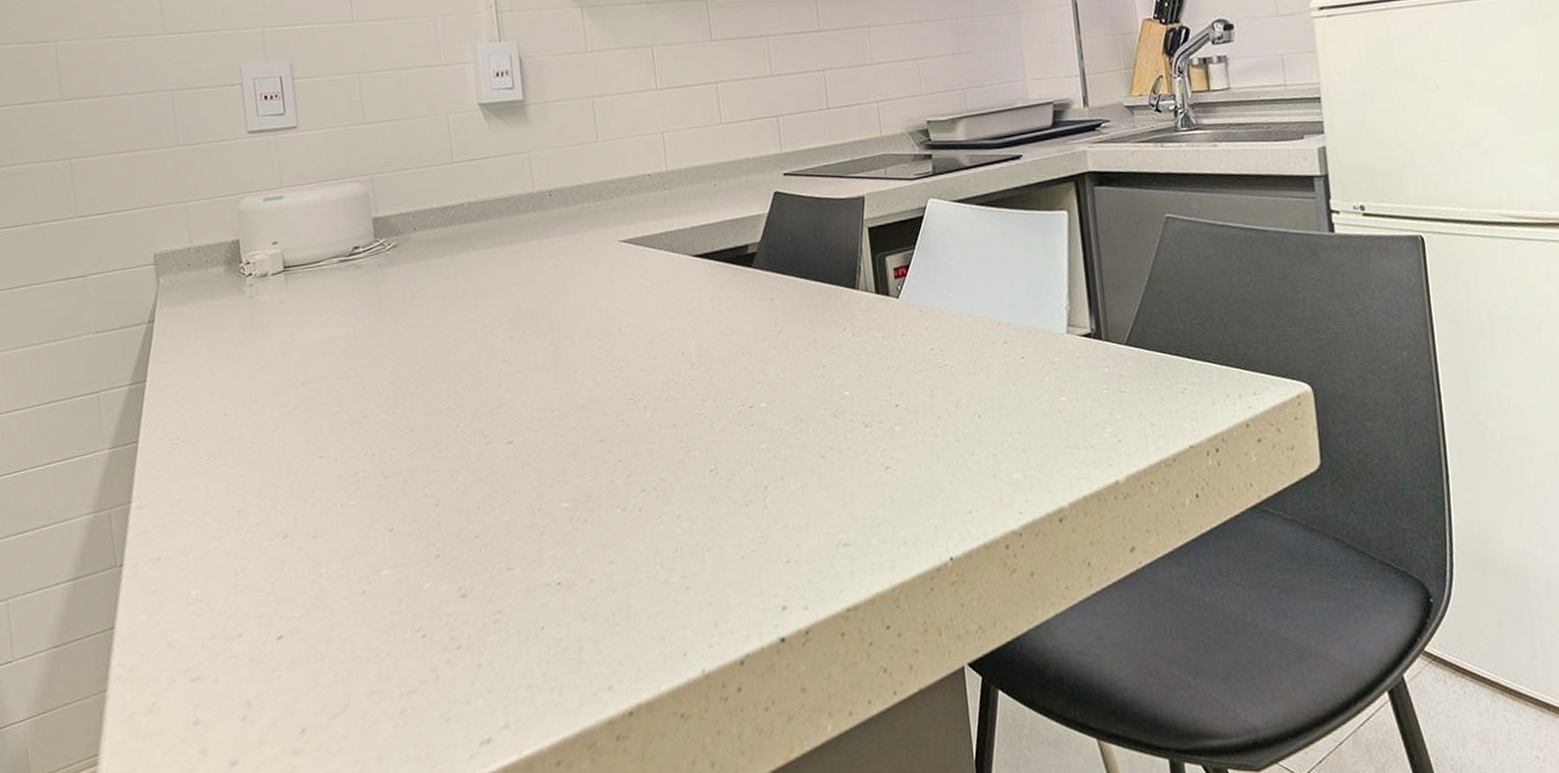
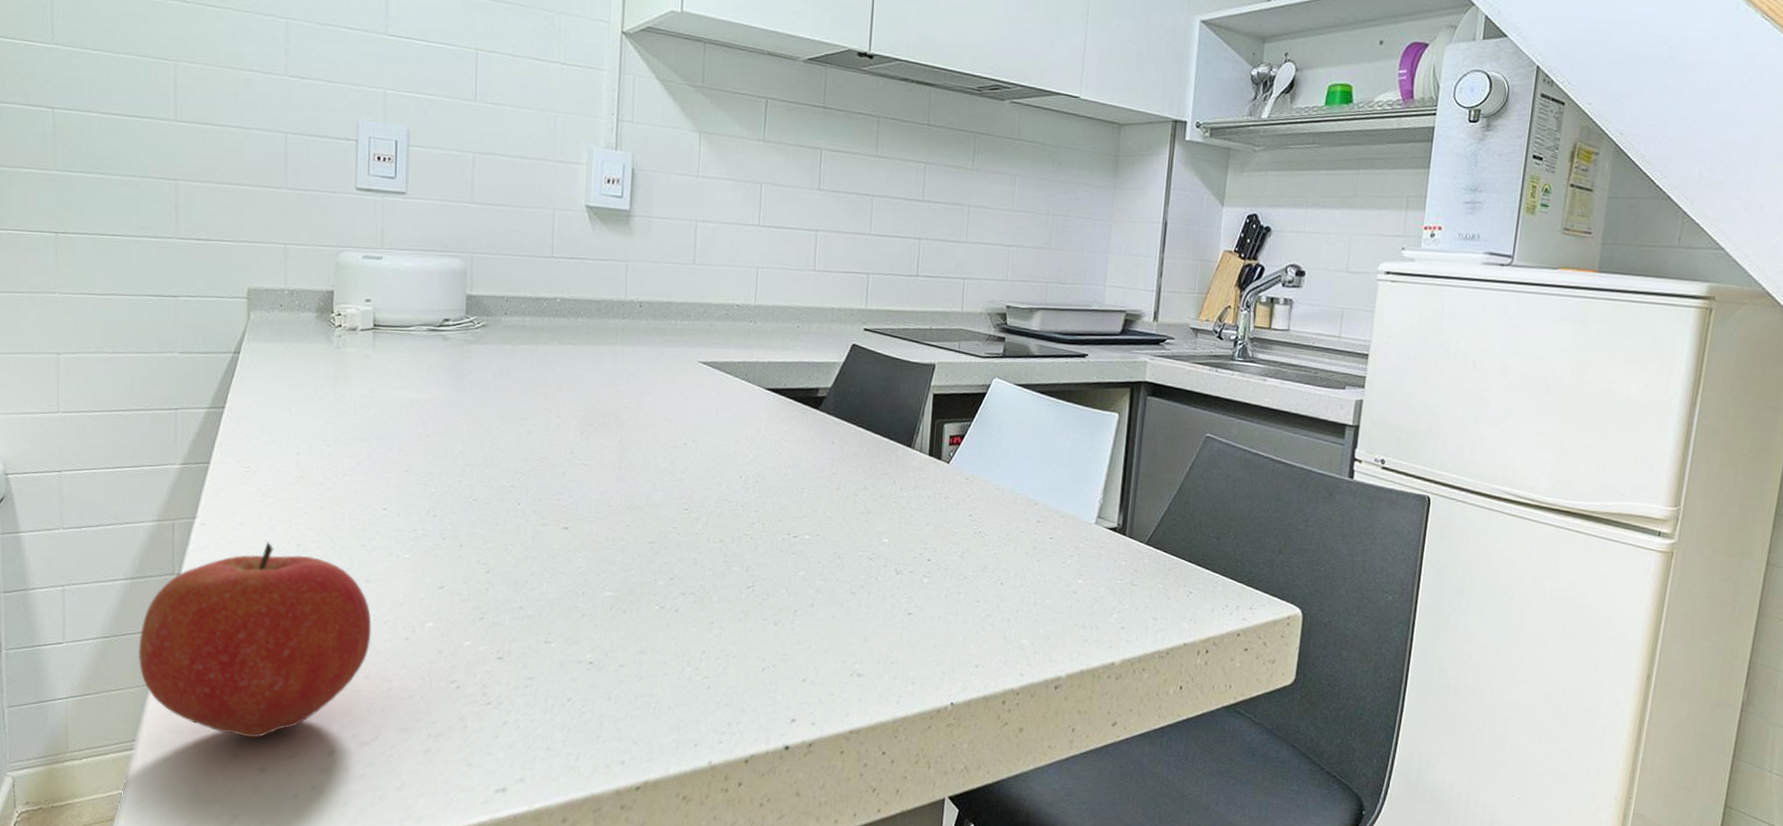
apple: none [89,514,327,730] -> present [138,542,372,738]

